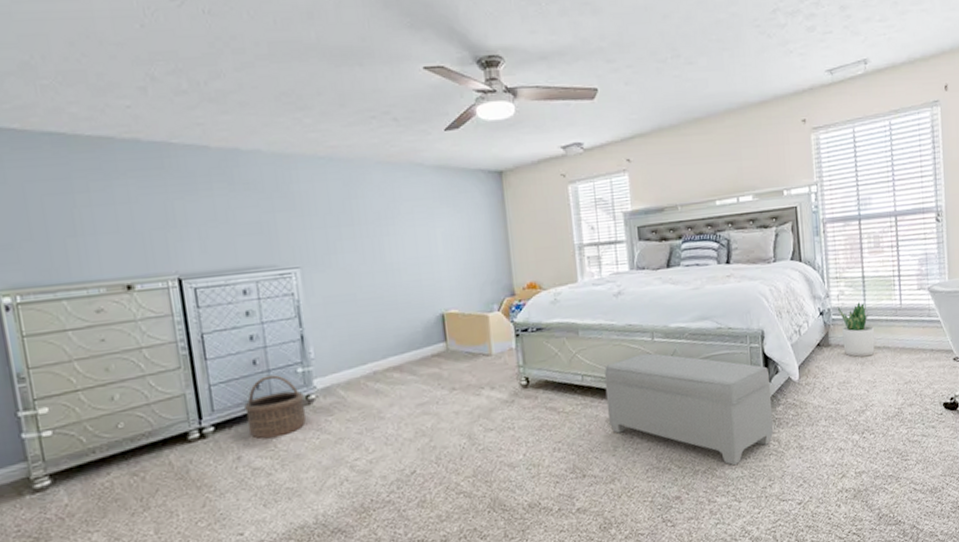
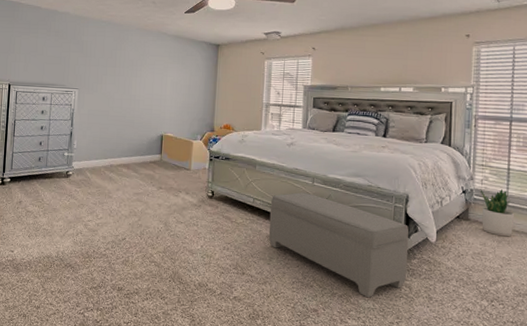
basket: present [244,375,307,439] -> none [29,153,65,195]

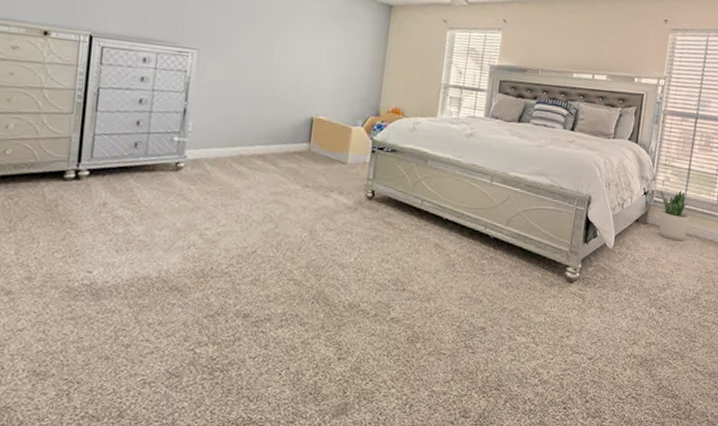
ottoman: present [268,192,409,298] -> none [436,193,588,312]

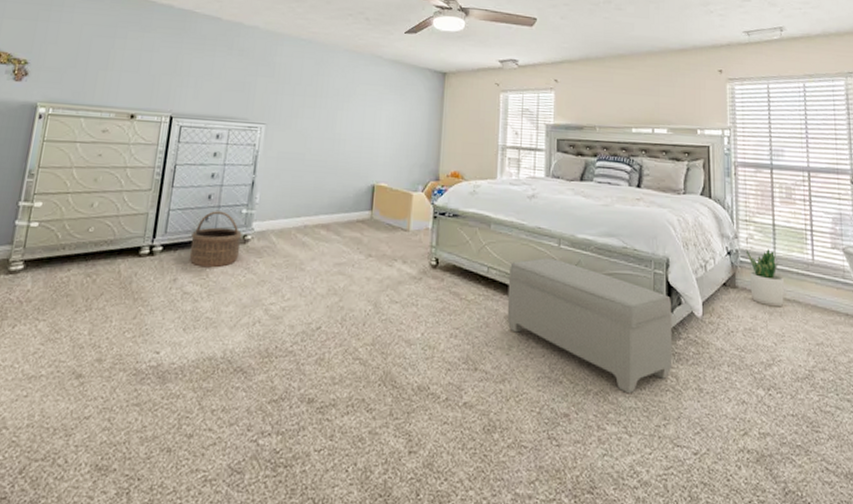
basket: none [118,137,175,194] -> present [189,211,242,268]
ottoman: none [436,193,588,312] -> present [506,258,673,394]

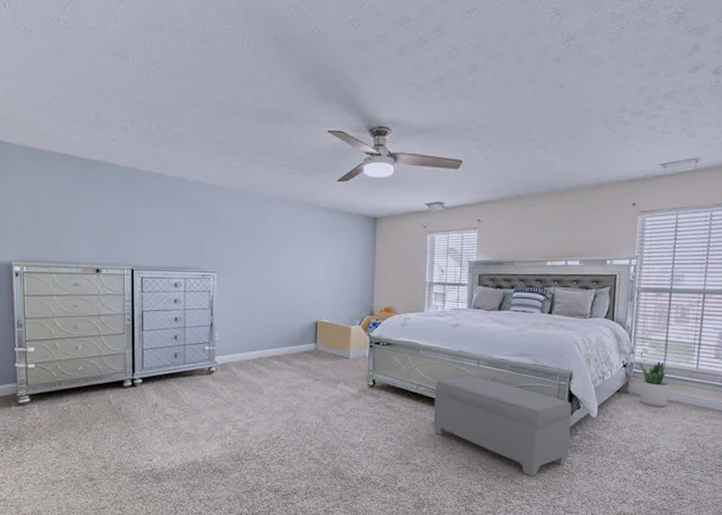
basket: present [189,211,242,268] -> none [165,349,207,395]

